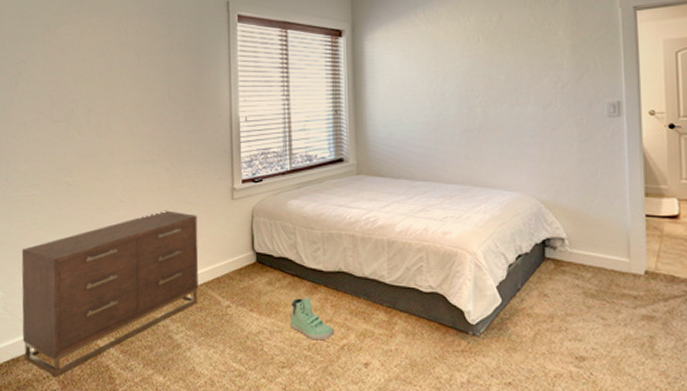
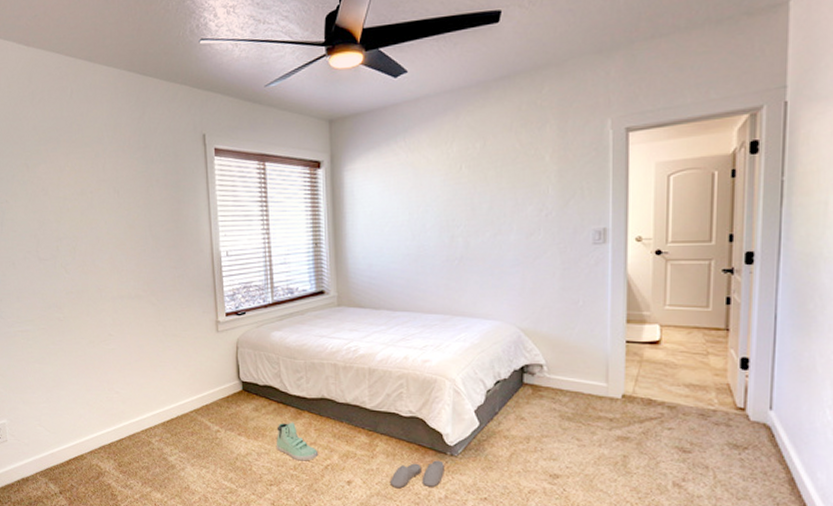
dresser: present [21,210,199,378] -> none [21,343,189,495]
slippers: none [409,340,466,372] -> present [389,460,444,489]

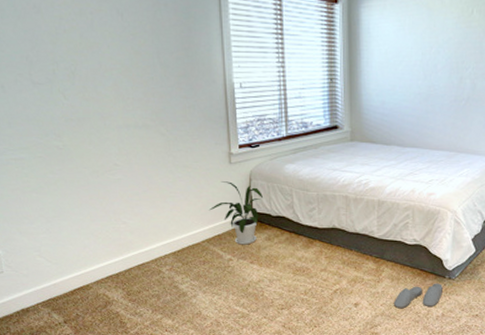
house plant: none [197,350,250,416] -> present [209,181,263,245]
sneaker: present [276,422,319,461] -> none [287,250,329,286]

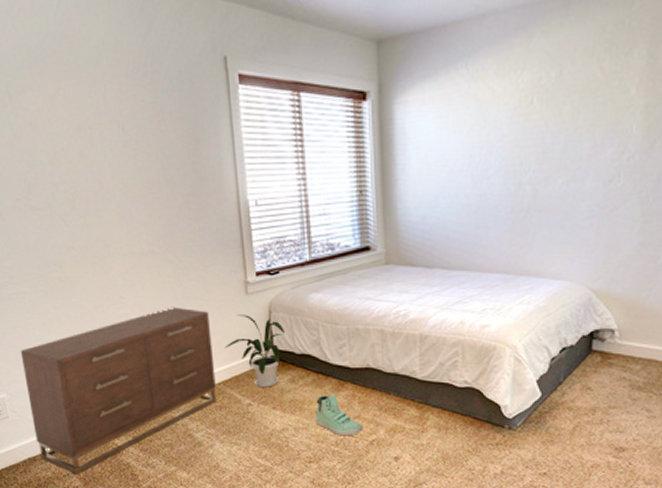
dresser: none [17,173,201,324] -> present [20,306,217,475]
sneaker: none [287,250,329,286] -> present [315,394,363,436]
slippers: present [393,283,443,309] -> none [441,434,501,464]

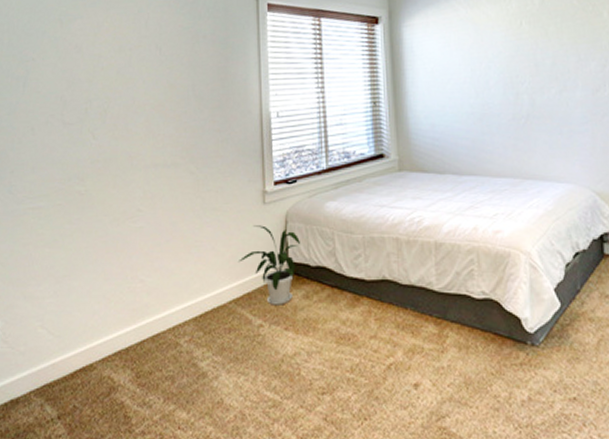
dresser: present [20,306,217,475] -> none [23,218,227,420]
sneaker: present [315,394,363,436] -> none [329,310,380,360]

